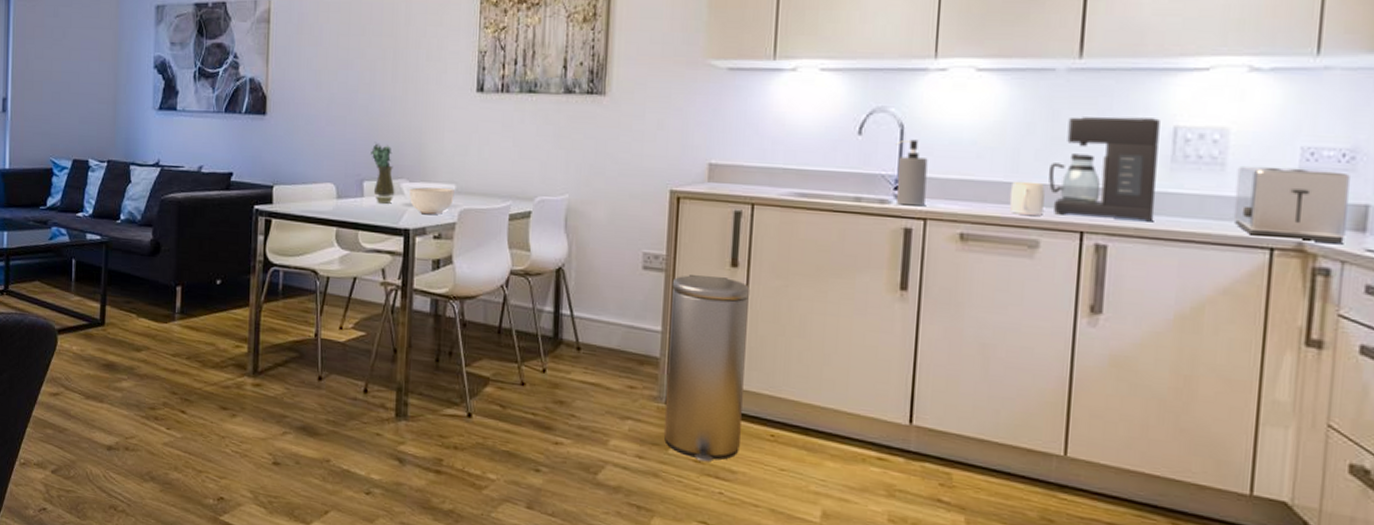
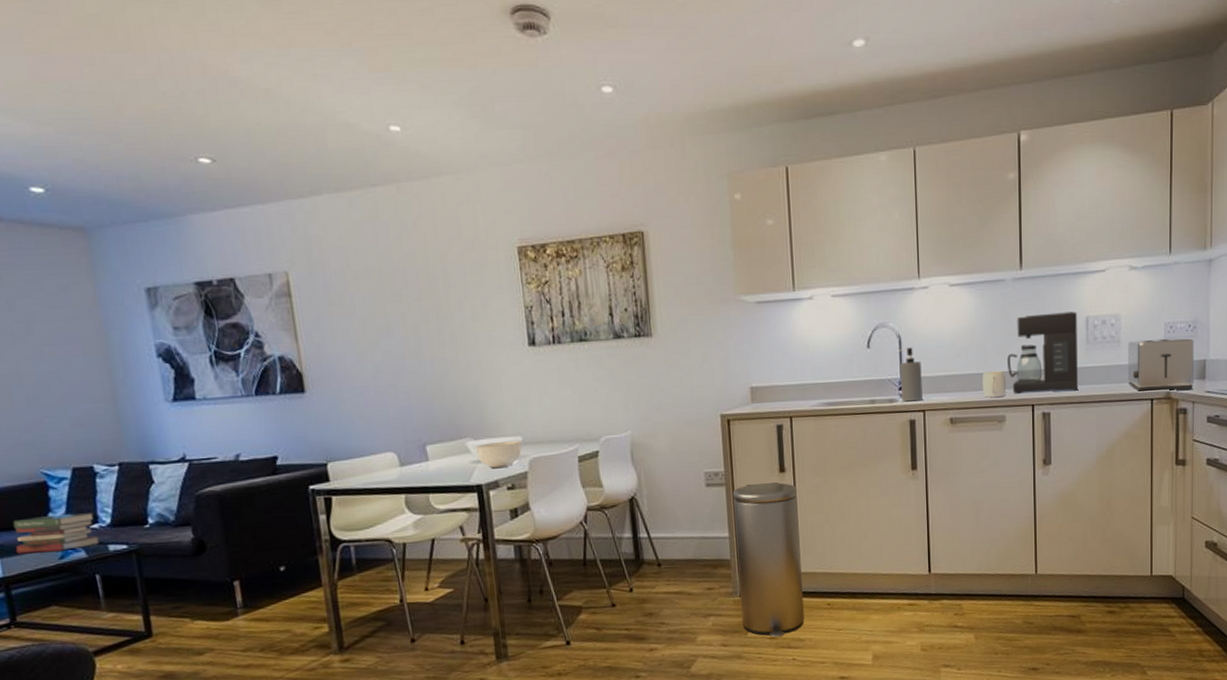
books: none [20,198,82,233] -> present [13,513,100,555]
vase: present [371,143,395,204] -> none [429,406,461,465]

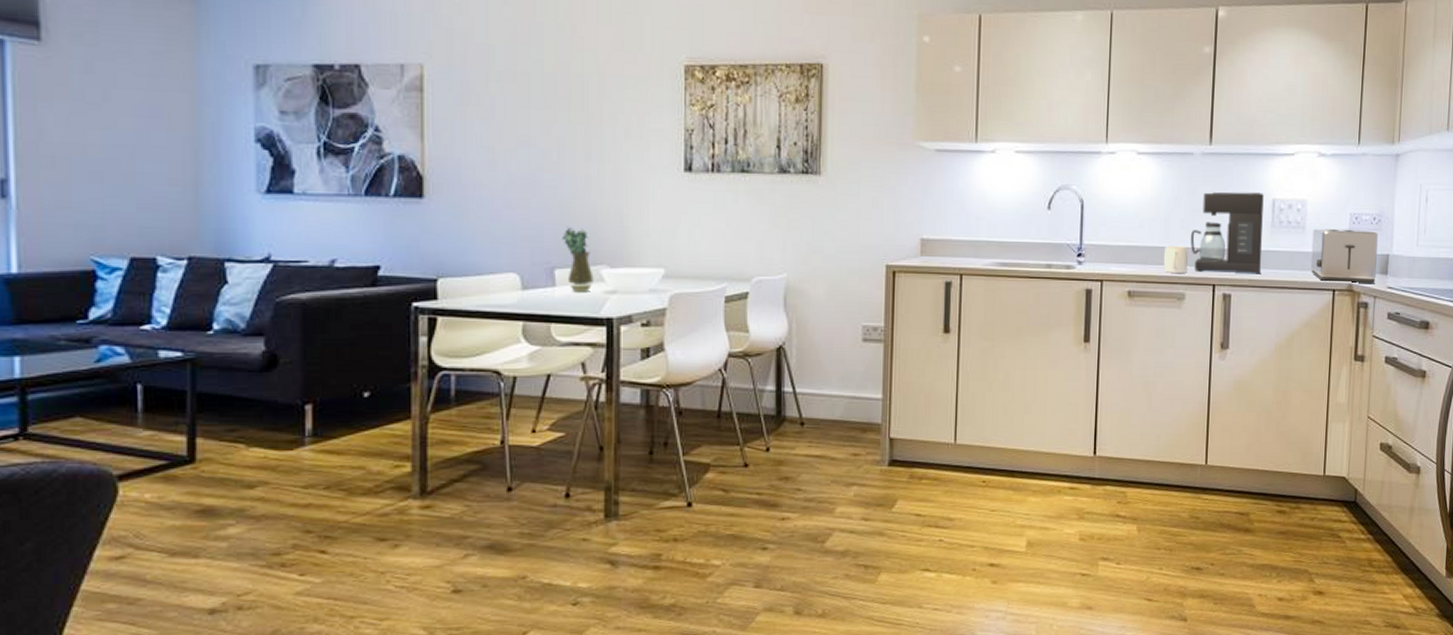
books: present [13,513,100,555] -> none [43,309,150,353]
vase: none [429,406,461,465] -> present [562,227,594,292]
bowl: present [475,441,522,469] -> none [610,273,663,302]
pedal bin: present [732,482,804,638] -> none [887,343,962,515]
soap dispenser: present [896,347,923,402] -> none [1078,213,1103,270]

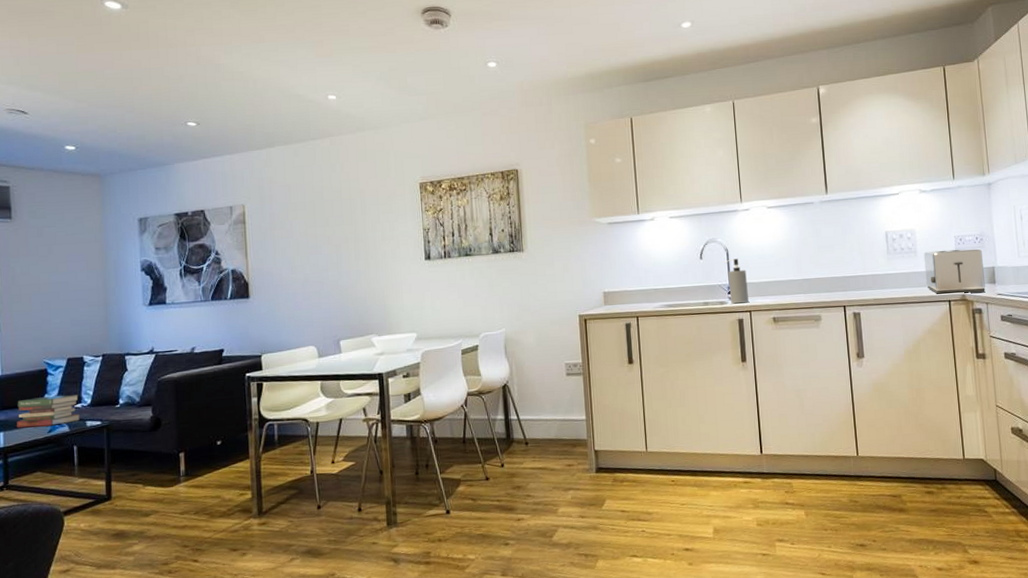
books: none [43,309,150,353] -> present [17,395,81,428]
vase: present [562,227,594,292] -> none [344,309,368,356]
soap dispenser: none [1078,213,1103,270] -> present [725,258,749,304]
mug: present [1163,245,1188,273] -> none [798,277,820,300]
coffee maker: present [1191,192,1264,274] -> none [820,227,884,297]

